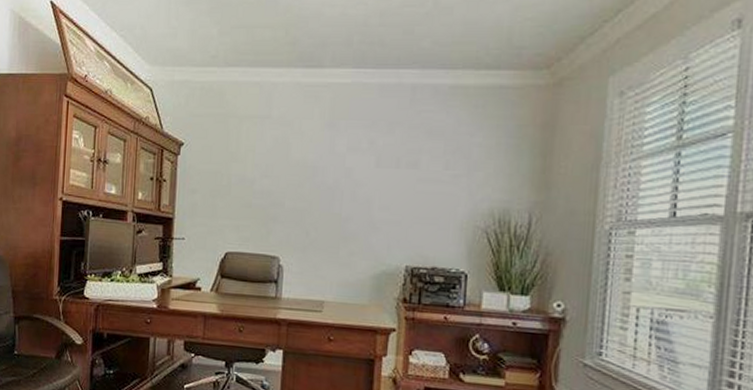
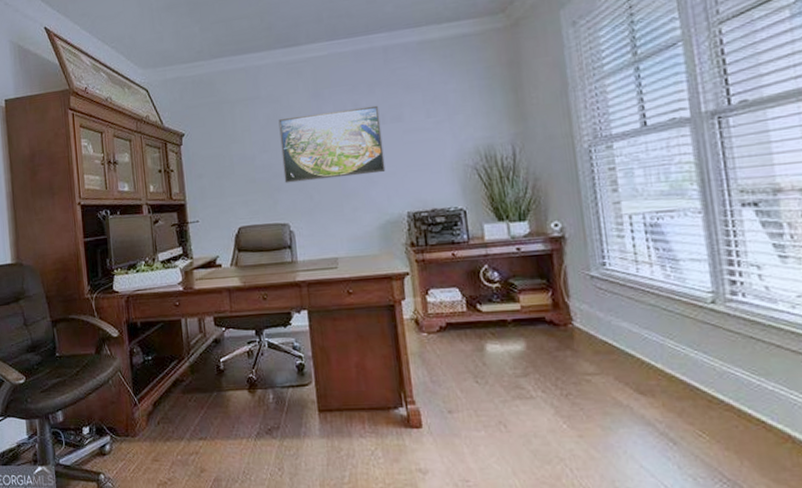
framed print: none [282,144,396,220] -> present [278,105,386,183]

